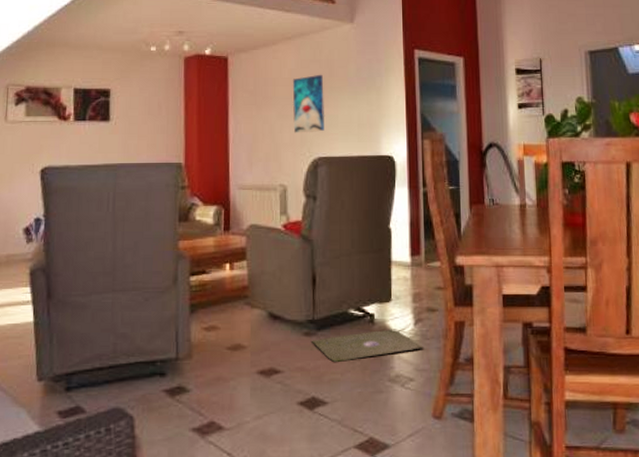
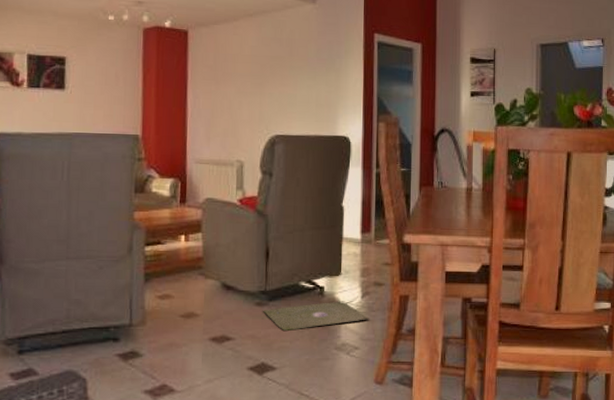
wall art: present [292,74,325,133] -> none [252,53,284,111]

